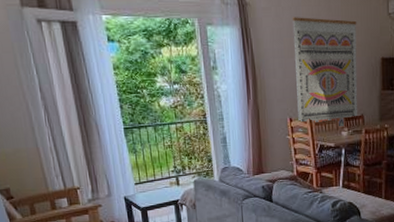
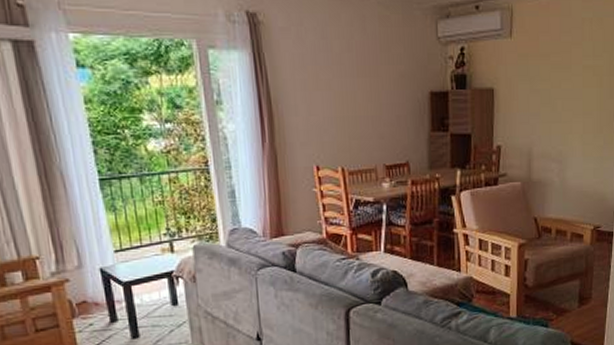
wall art: present [292,17,358,131] -> none [318,40,402,182]

